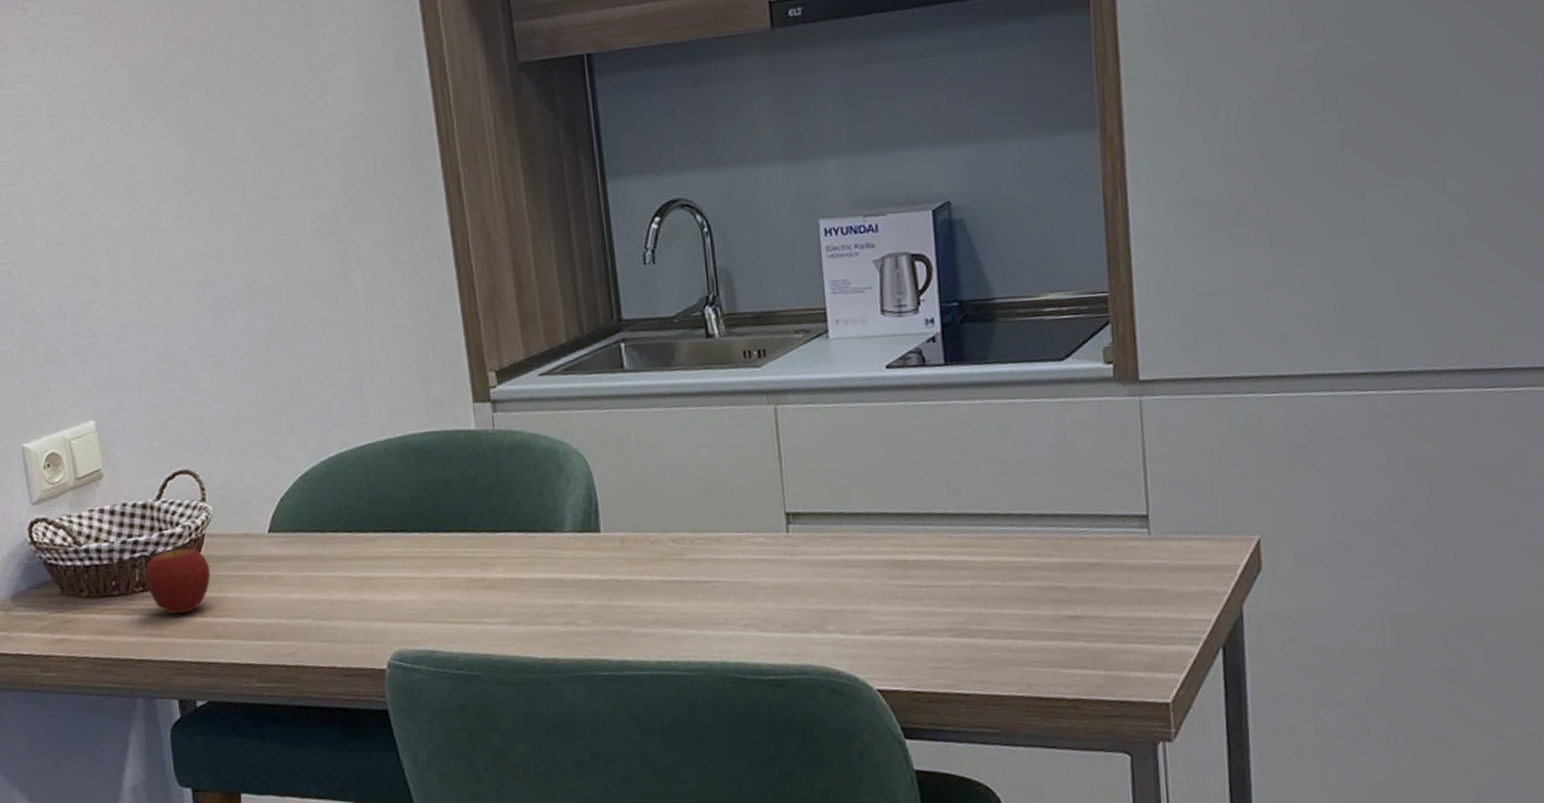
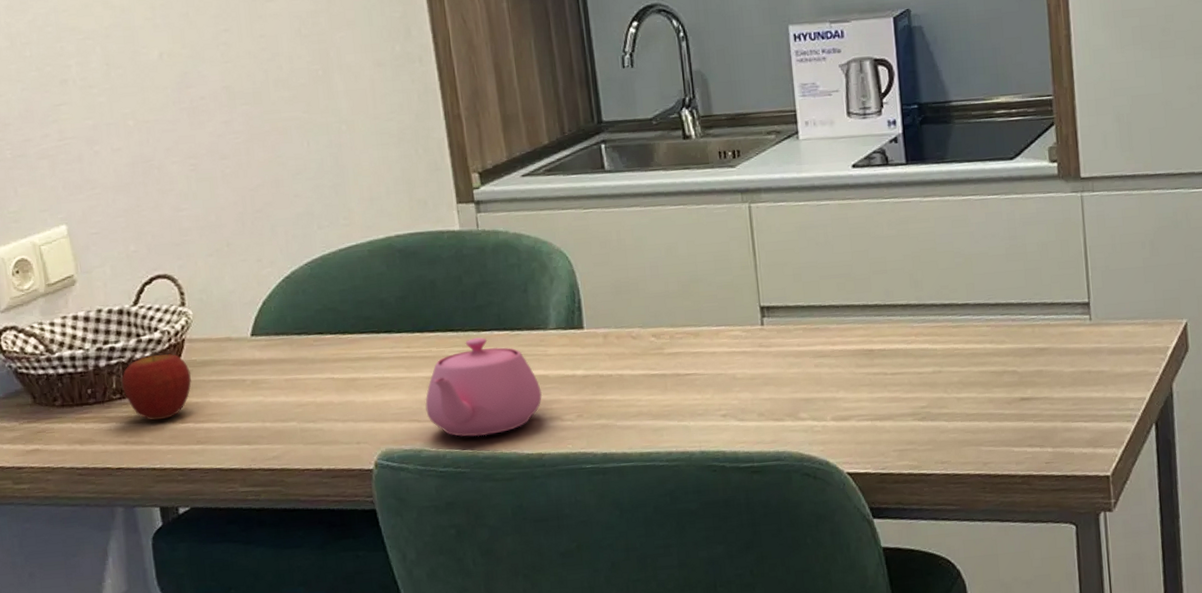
teapot: none [438,539,558,640] -> present [425,337,543,437]

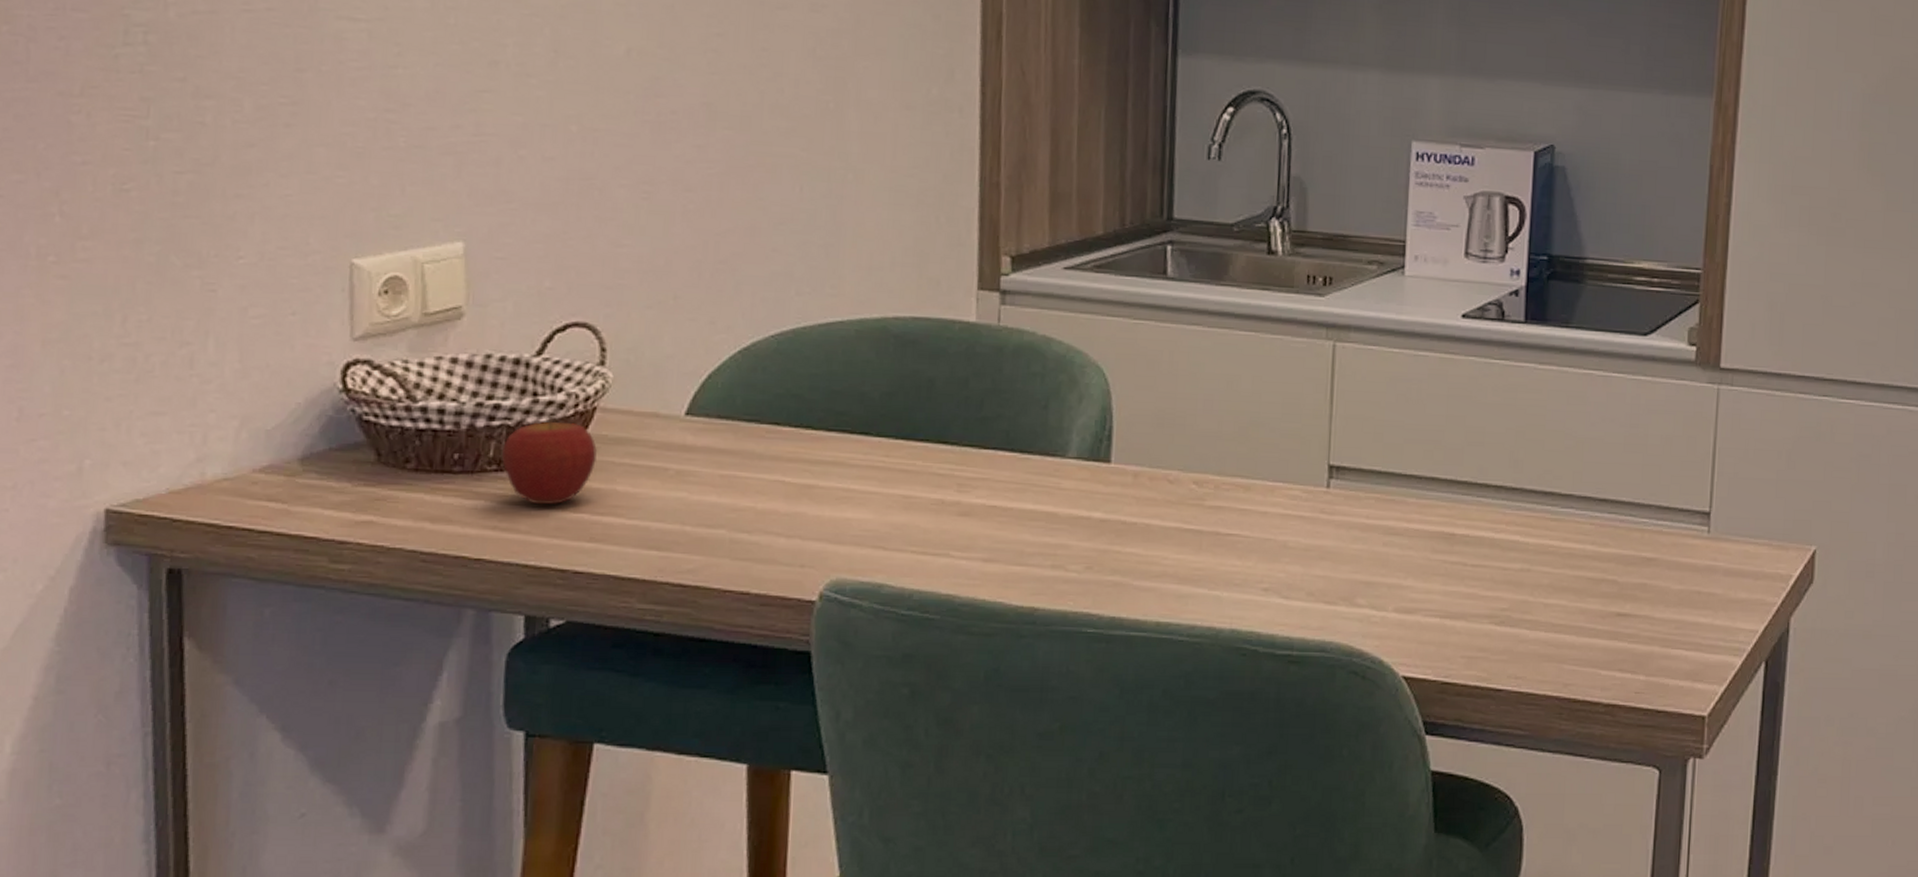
teapot: present [425,337,543,437] -> none [896,456,1047,578]

